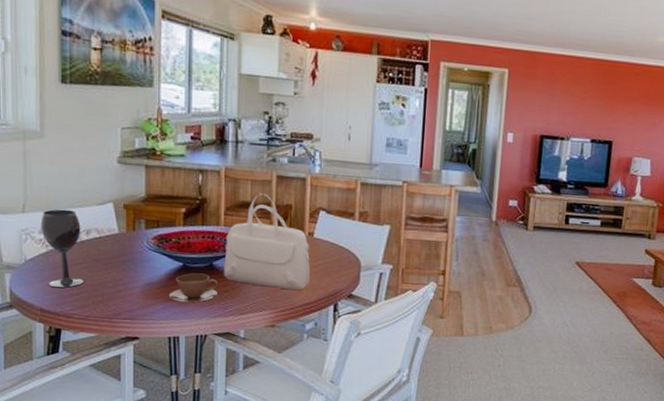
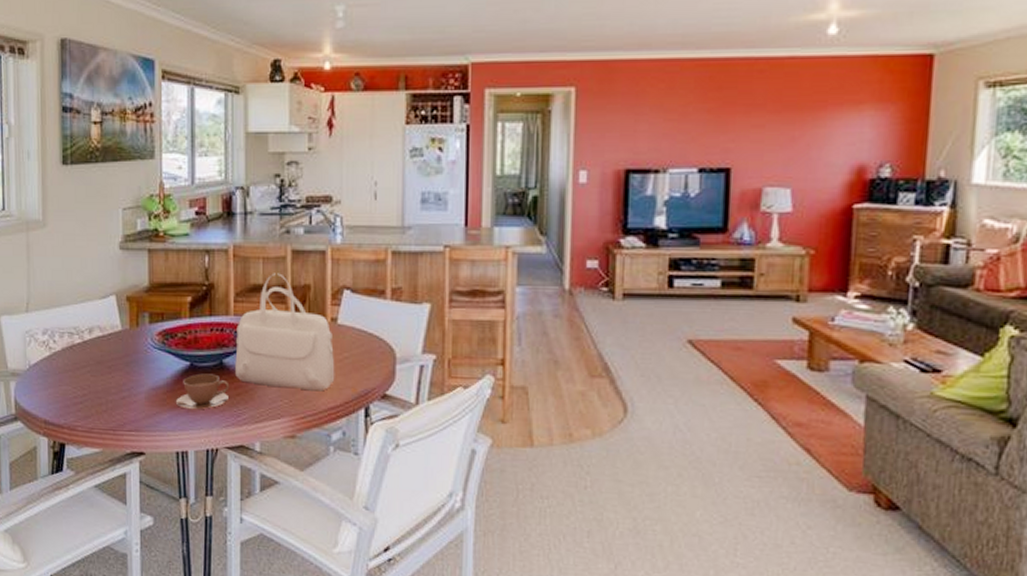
wine glass: present [40,209,84,289] -> none [43,306,88,397]

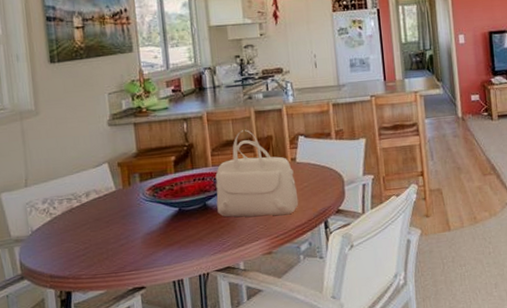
teacup: present [175,373,230,410] -> none [168,214,214,246]

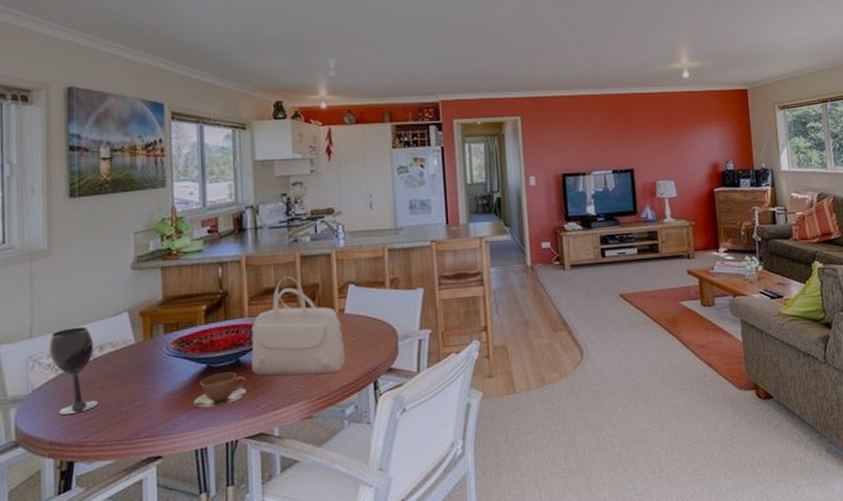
wine glass: none [42,176,89,253] -> present [49,326,99,416]
teacup: none [168,214,214,246] -> present [192,372,247,408]

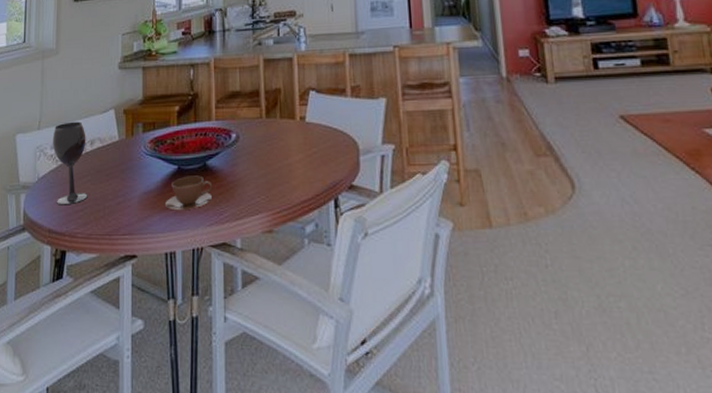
handbag: present [251,276,346,376] -> none [217,80,306,186]

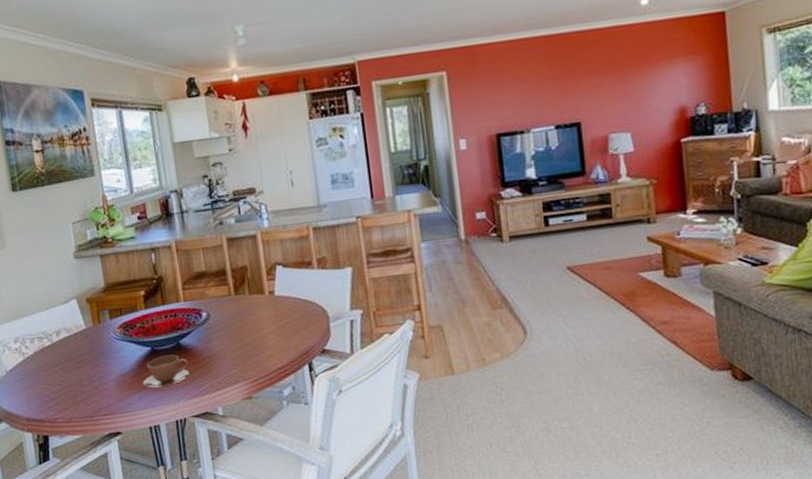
wine glass: present [52,121,88,205] -> none [14,314,63,395]

